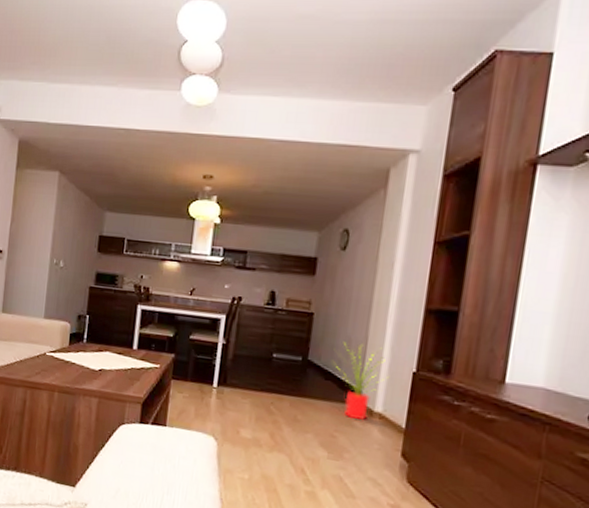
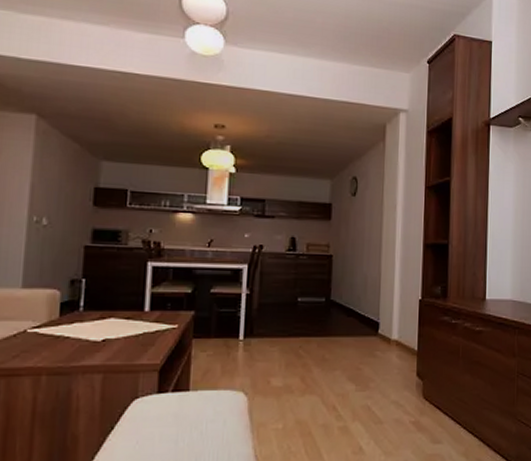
house plant: present [336,343,390,421] -> none [356,280,401,350]

